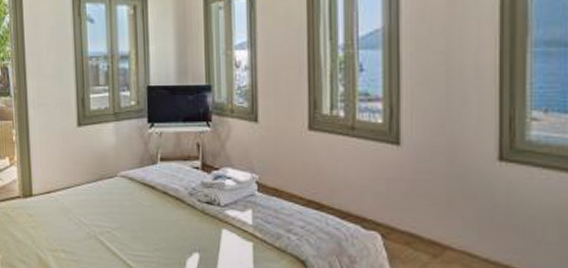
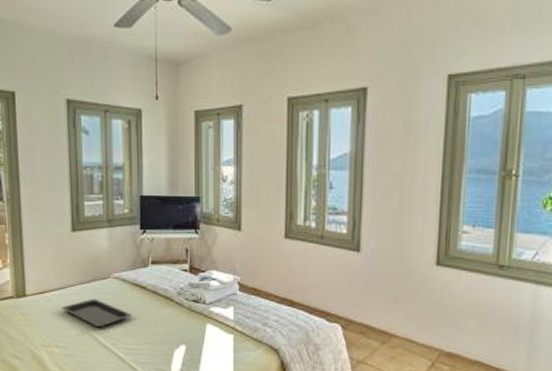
serving tray: none [67,199,142,232] -> present [61,298,133,328]

